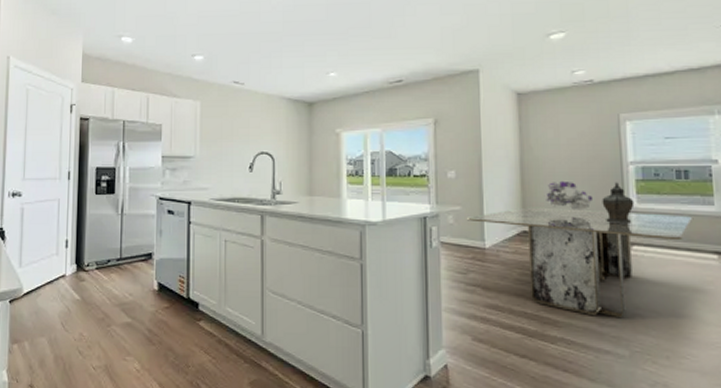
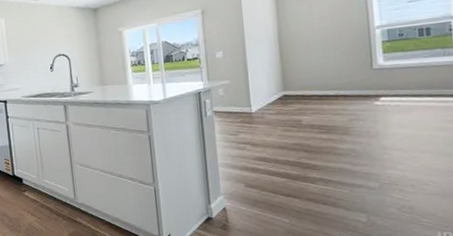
dining table: present [466,207,694,319] -> none [234,67,435,159]
bouquet: present [544,180,594,210] -> none [301,49,345,73]
decorative urn: present [602,182,635,223] -> none [352,45,381,79]

